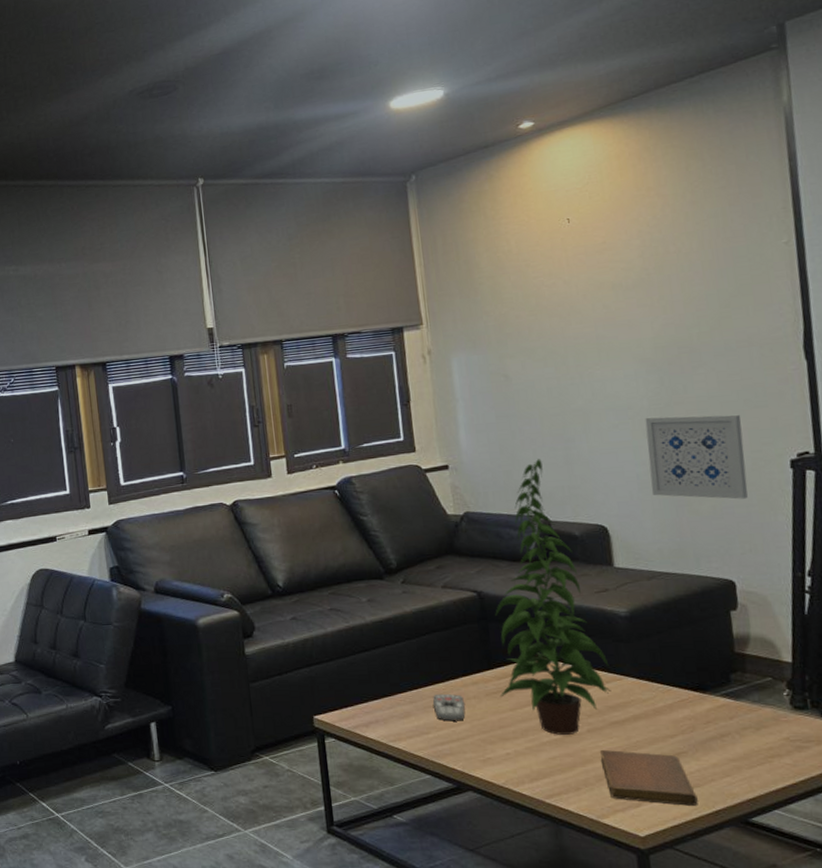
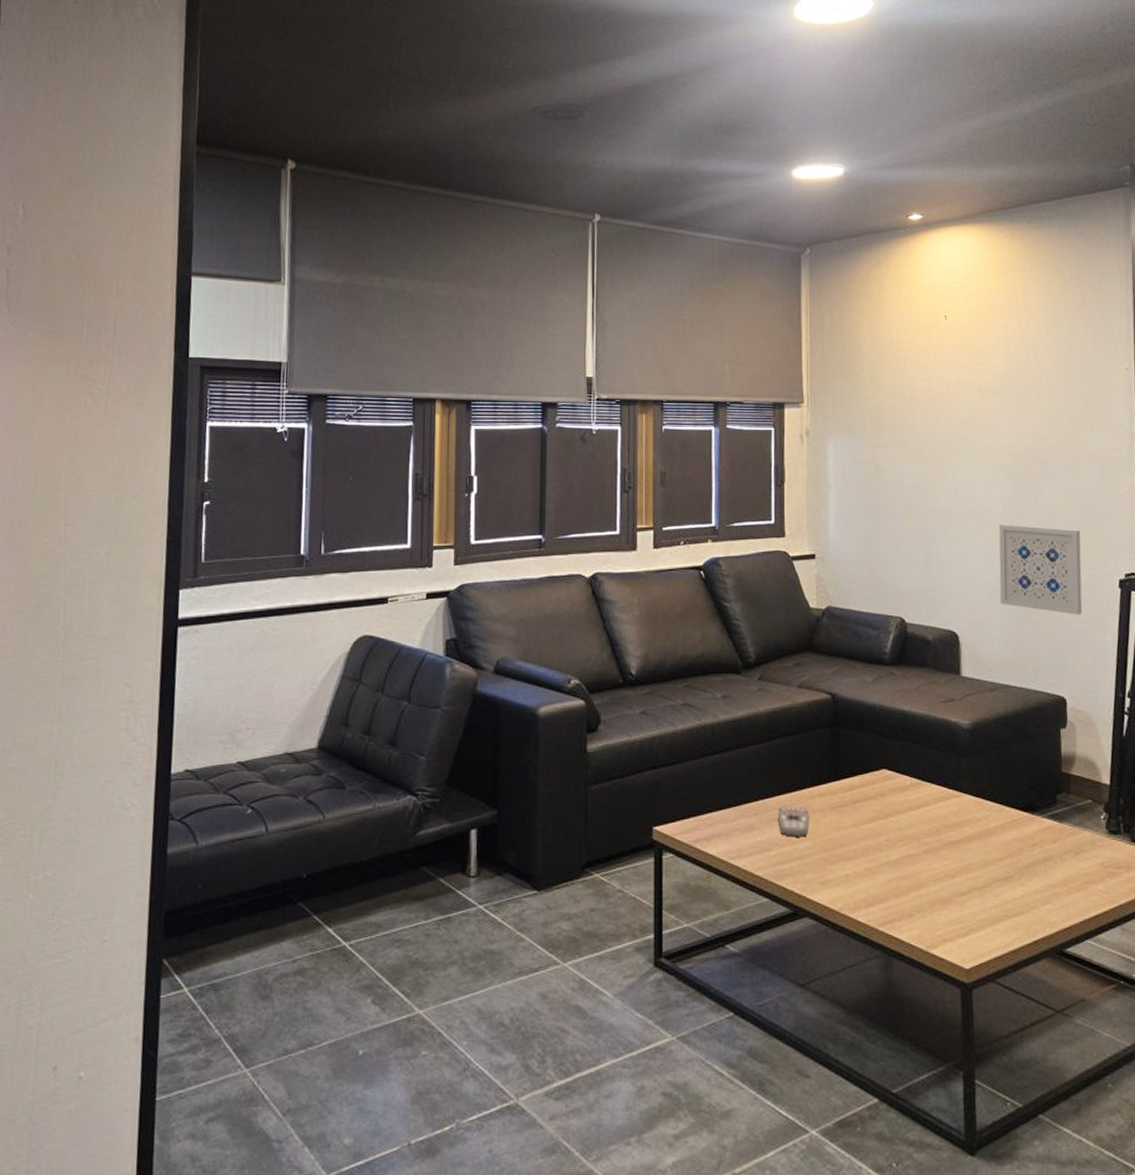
plant: present [495,459,611,735] -> none [844,556,950,855]
notebook: present [599,750,698,806] -> none [934,873,1020,935]

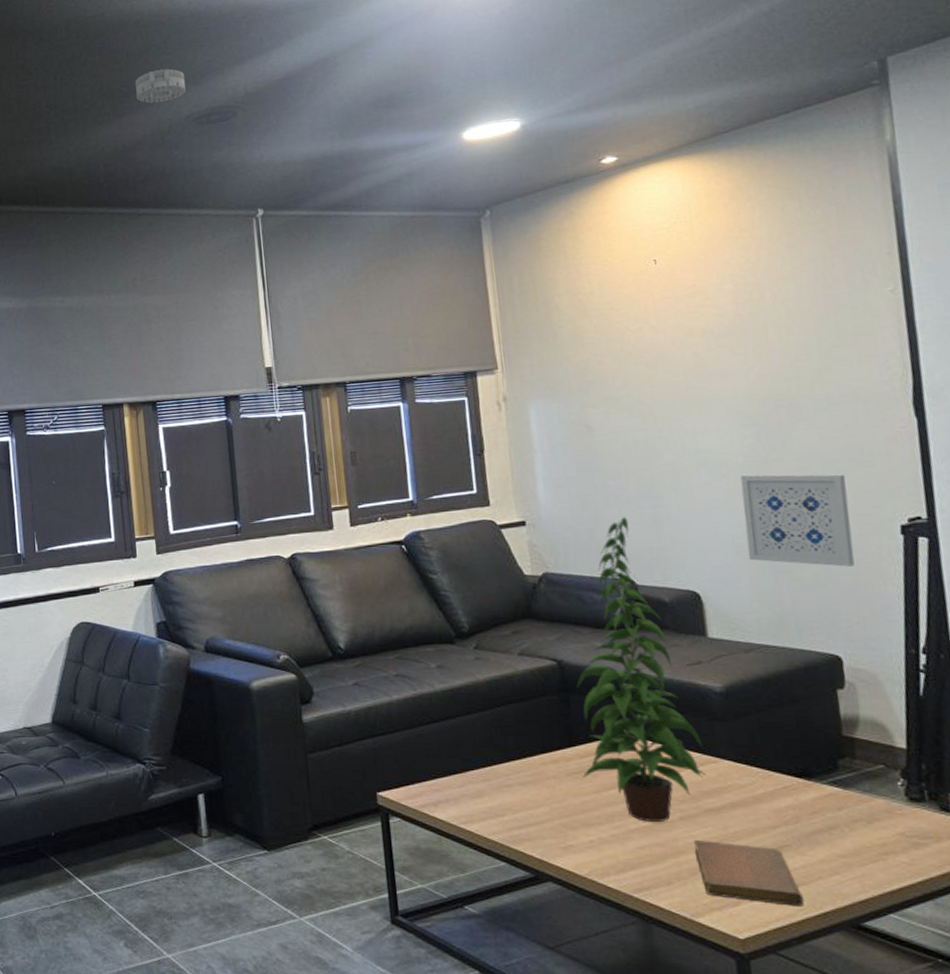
smoke detector: none [485,55,537,90] -> present [135,68,186,103]
remote control: present [778,805,809,837] -> none [508,772,544,803]
plant: none [844,556,950,855] -> present [577,517,706,822]
notebook: none [934,873,1020,935] -> present [693,841,804,906]

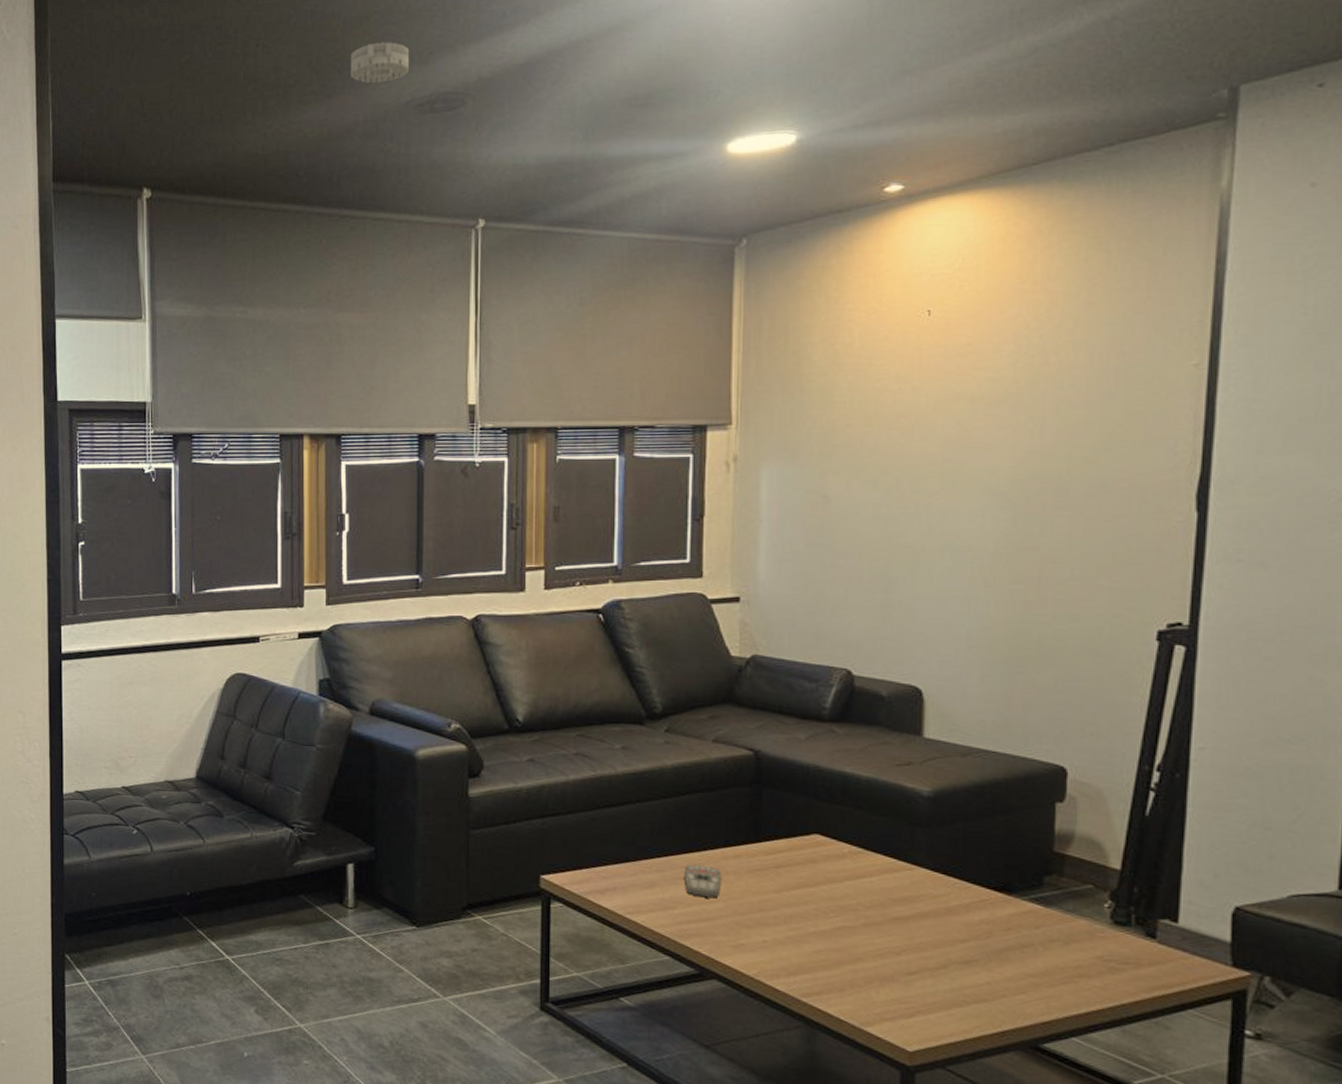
remote control: none [508,772,544,803] -> present [685,864,721,899]
plant: present [577,517,706,822] -> none [764,600,901,927]
notebook: present [693,841,804,906] -> none [873,949,982,1023]
wall art: present [740,474,854,567] -> none [982,562,1106,672]

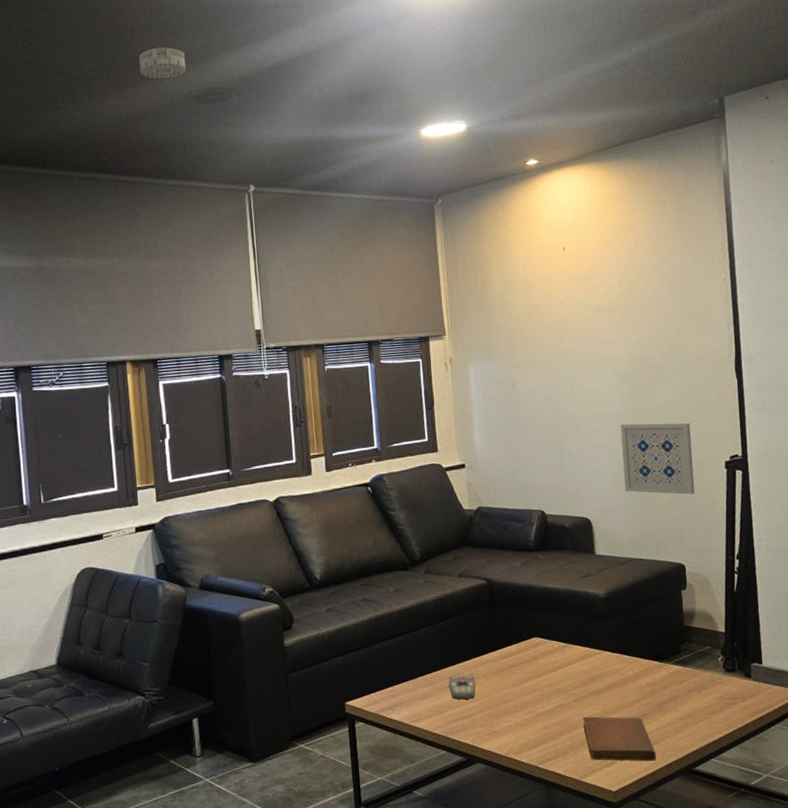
notebook: none [873,949,982,1023] -> present [582,716,656,761]
wall art: none [982,562,1106,672] -> present [620,422,695,495]

